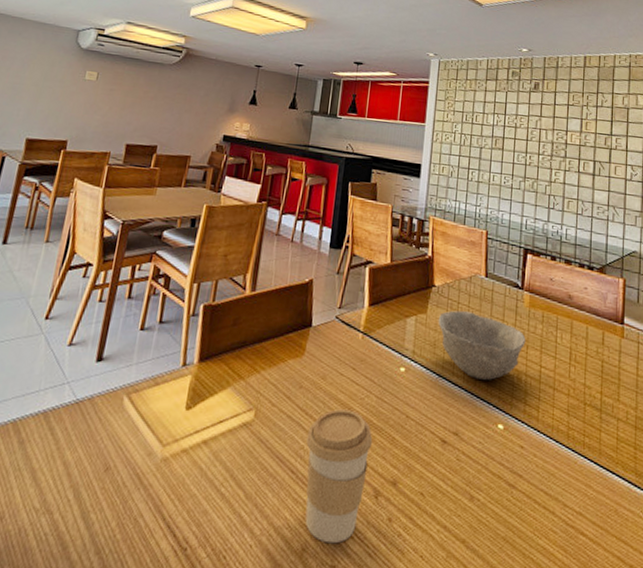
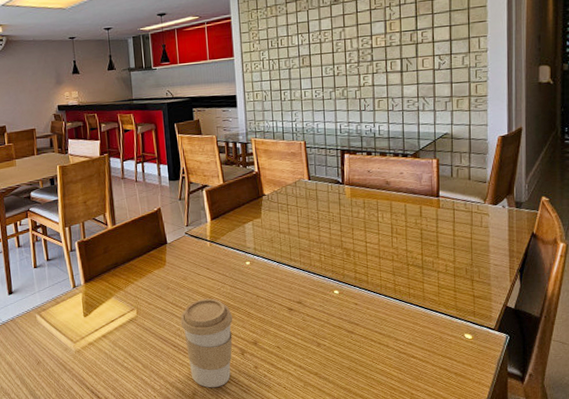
bowl: present [438,310,526,381] -> none [271,210,351,261]

